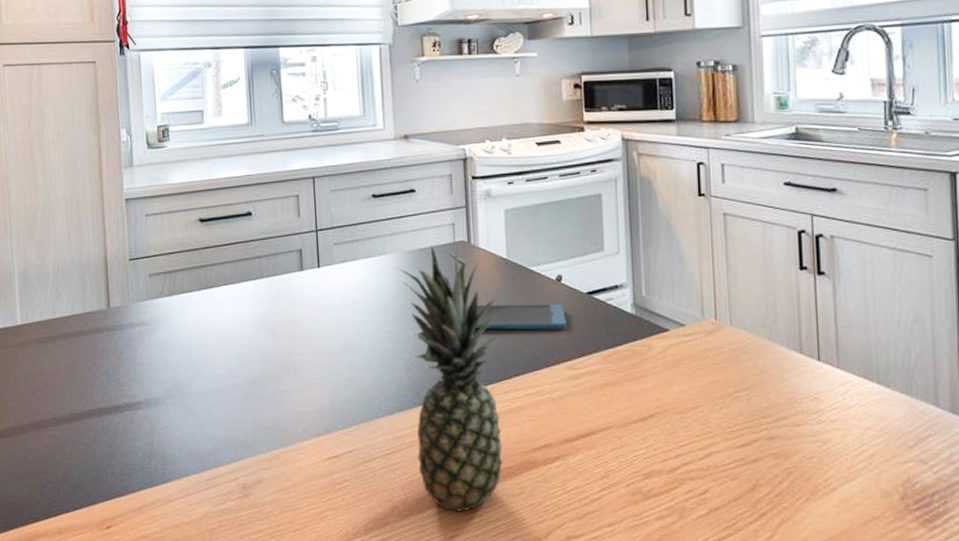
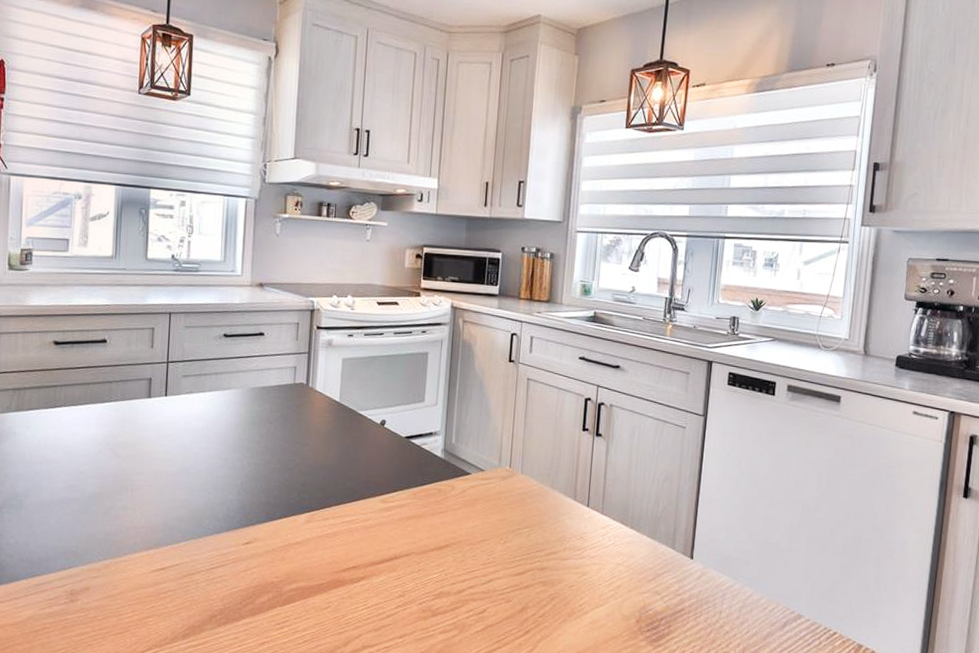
fruit: present [397,245,504,512] -> none [238,384,328,622]
smartphone: present [466,304,567,330] -> none [298,440,385,468]

